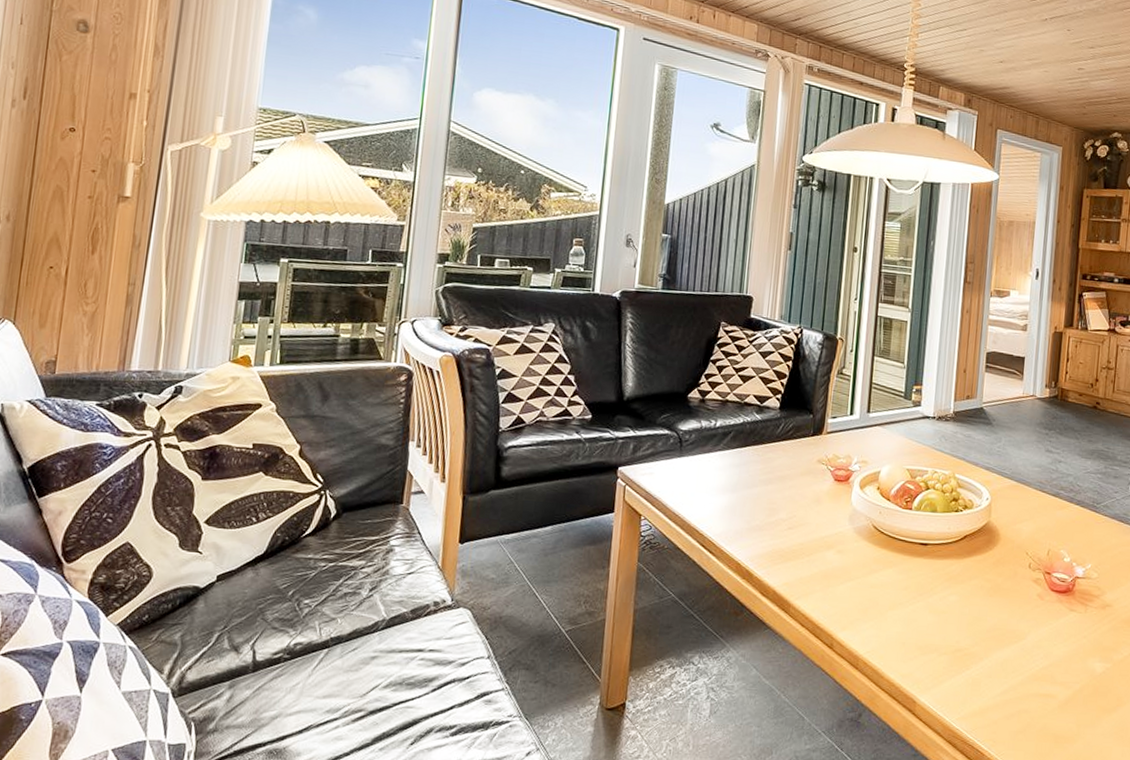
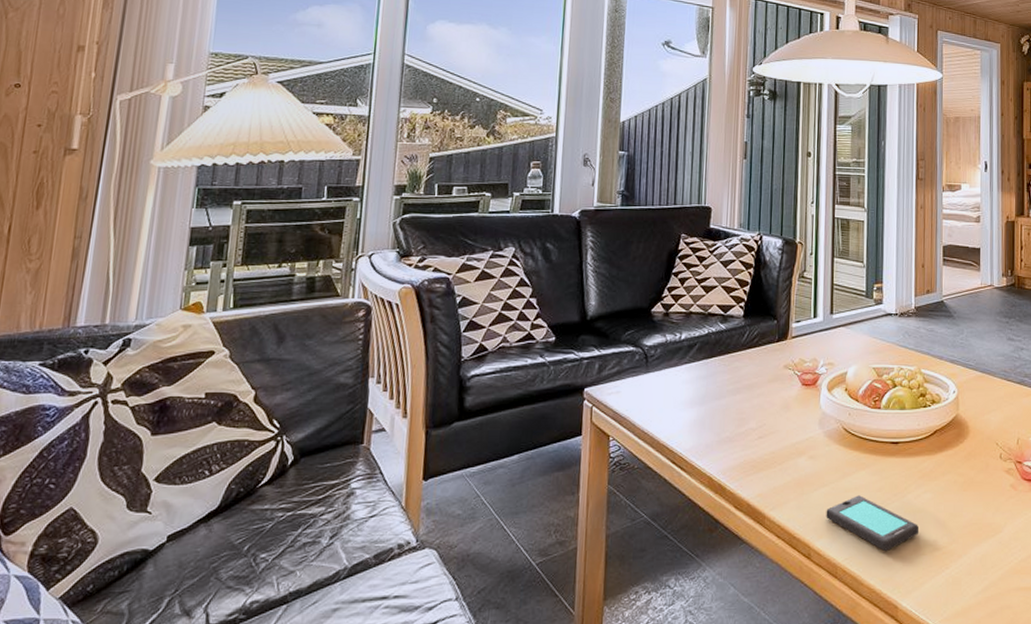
smartphone: none [850,592,943,648] -> present [826,495,920,551]

